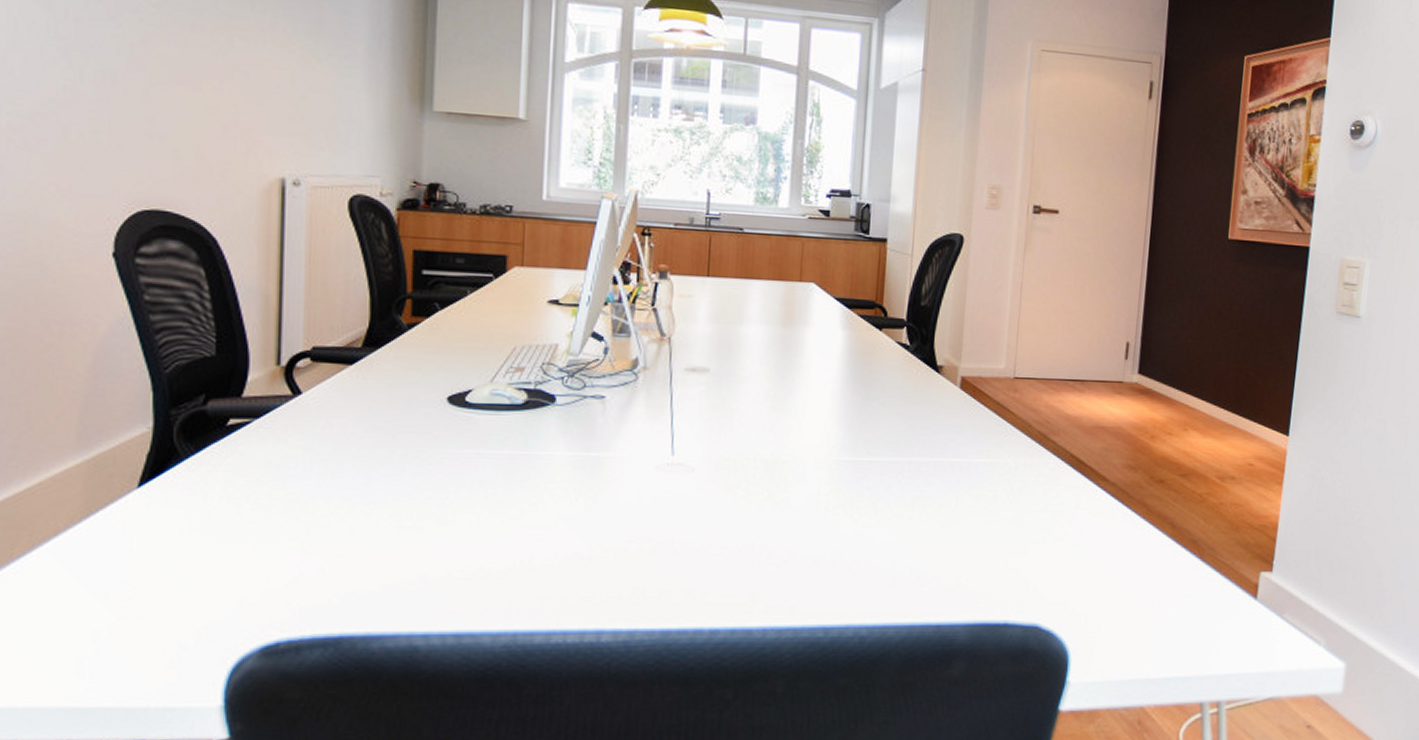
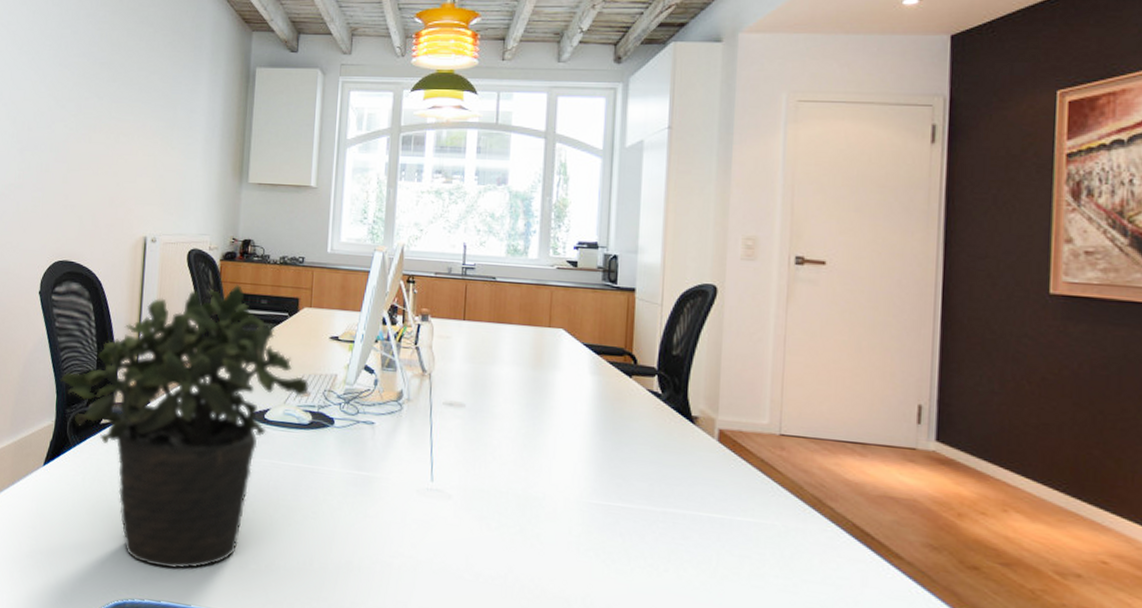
potted plant: none [157,239,523,593] -> present [60,284,309,569]

